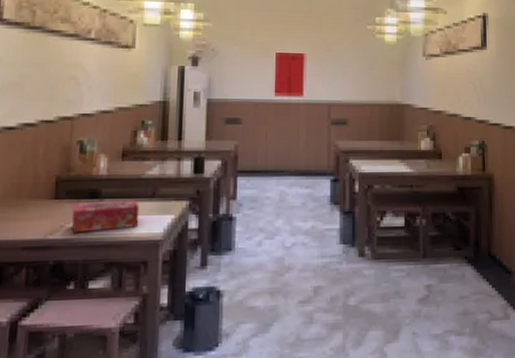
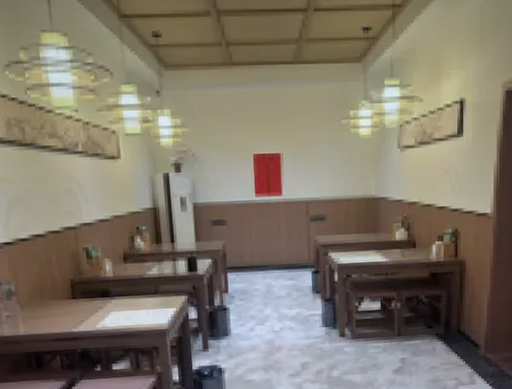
tissue box: present [71,200,140,233] -> none [88,297,147,326]

